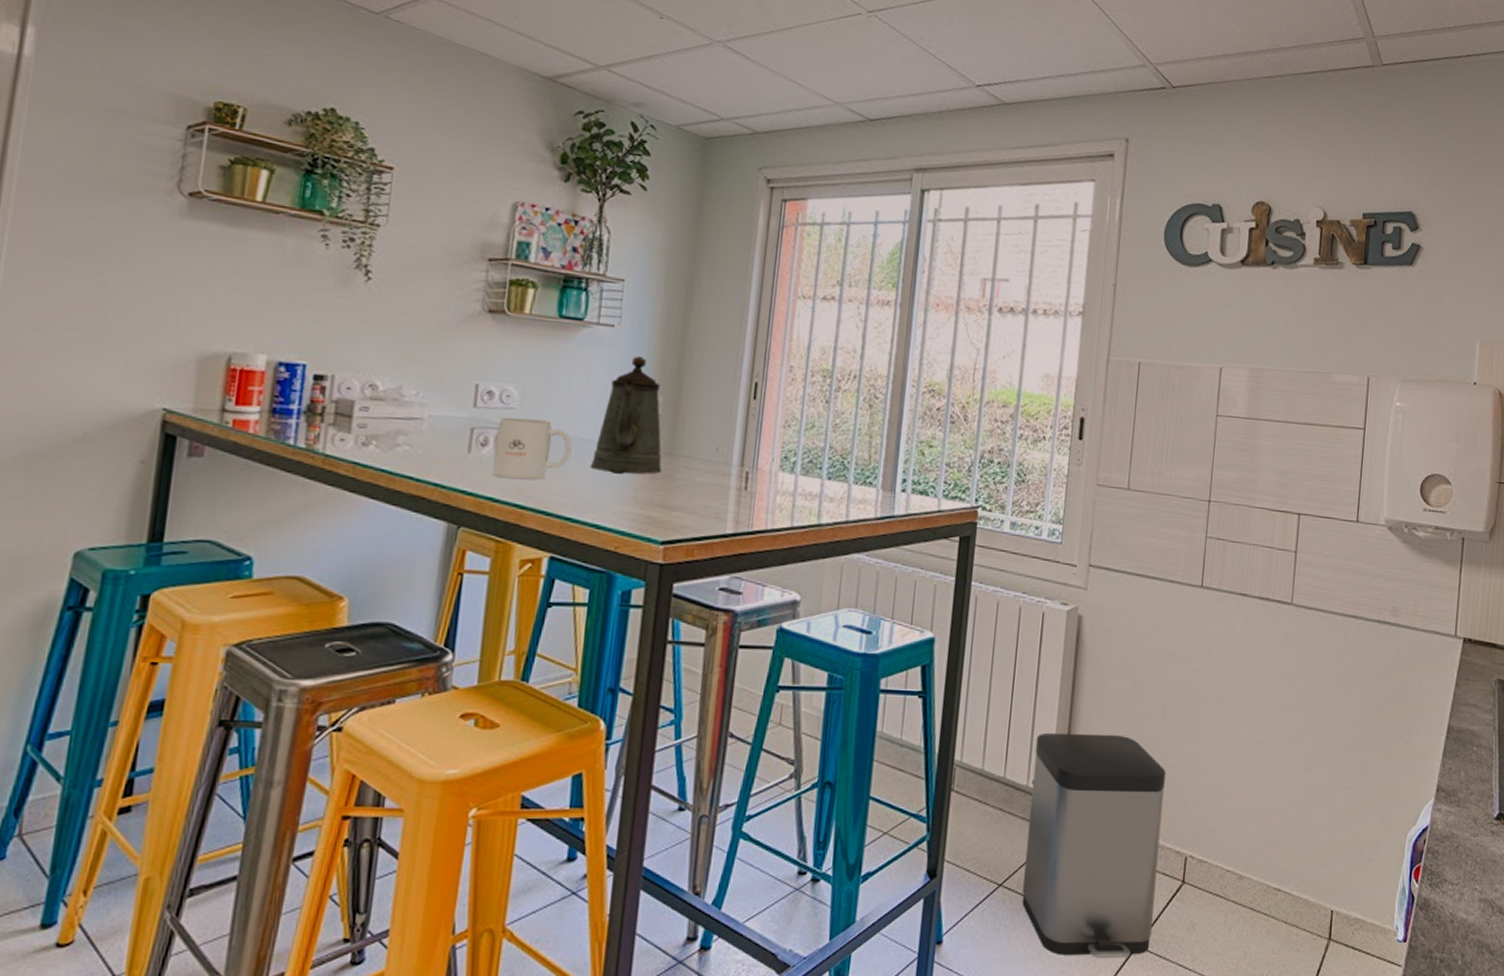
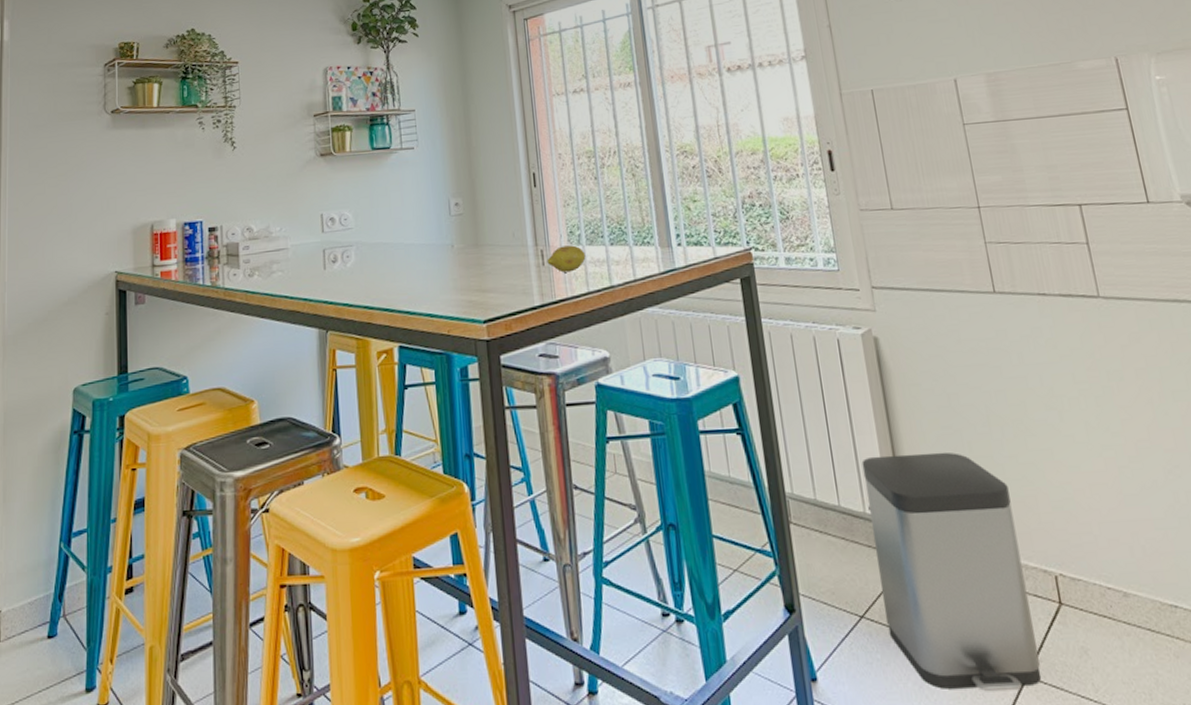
mug: present [491,417,572,480] -> none [341,234,400,287]
coffee pot: present [590,355,662,475] -> none [416,168,473,269]
fruit: none [750,471,797,502] -> present [547,245,586,273]

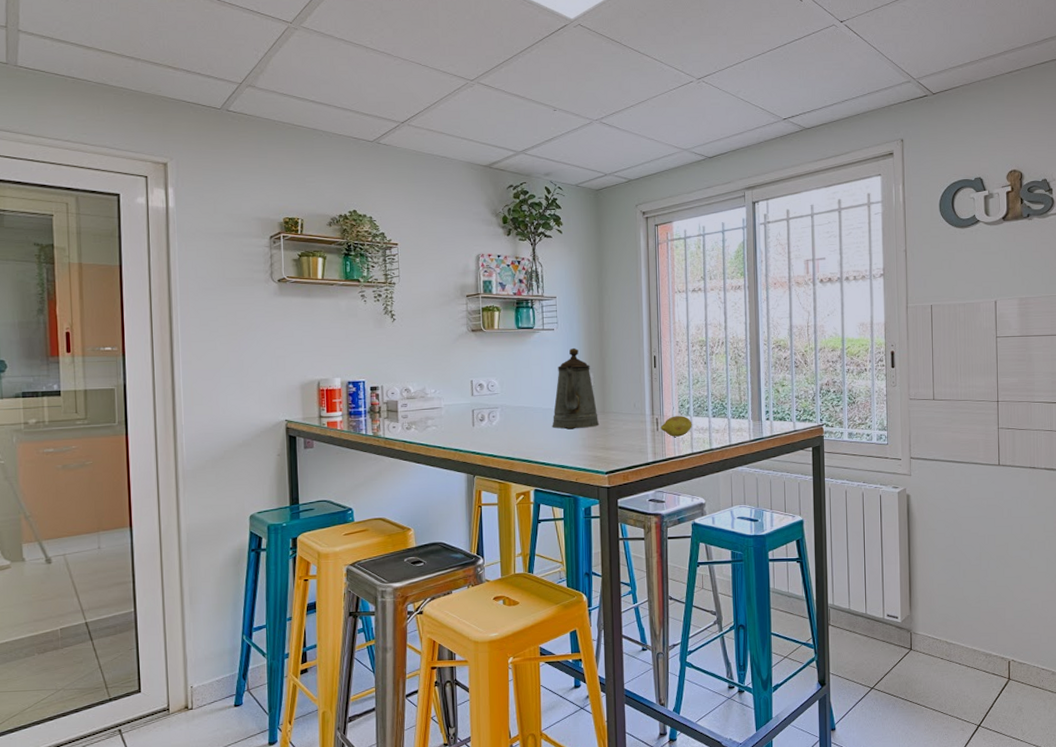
coffee pot: none [416,168,473,269] -> present [552,347,600,430]
pedal bin: present [861,452,1042,692] -> none [886,577,989,736]

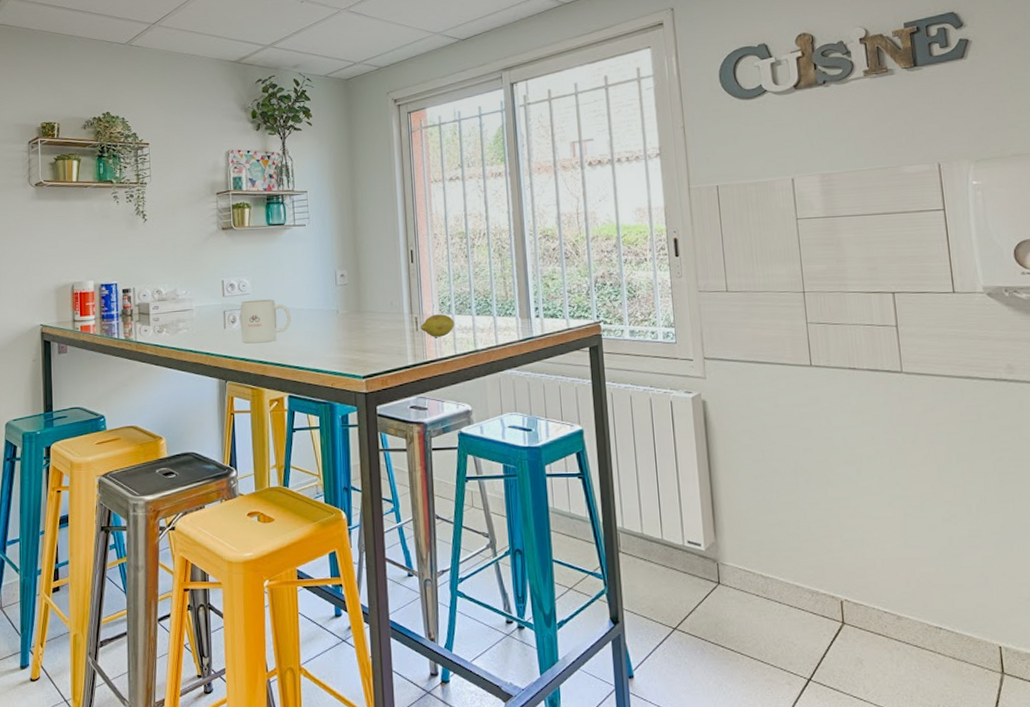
mug: none [488,399,538,441] -> present [240,299,291,344]
coffee pot: present [552,347,600,430] -> none [305,243,355,331]

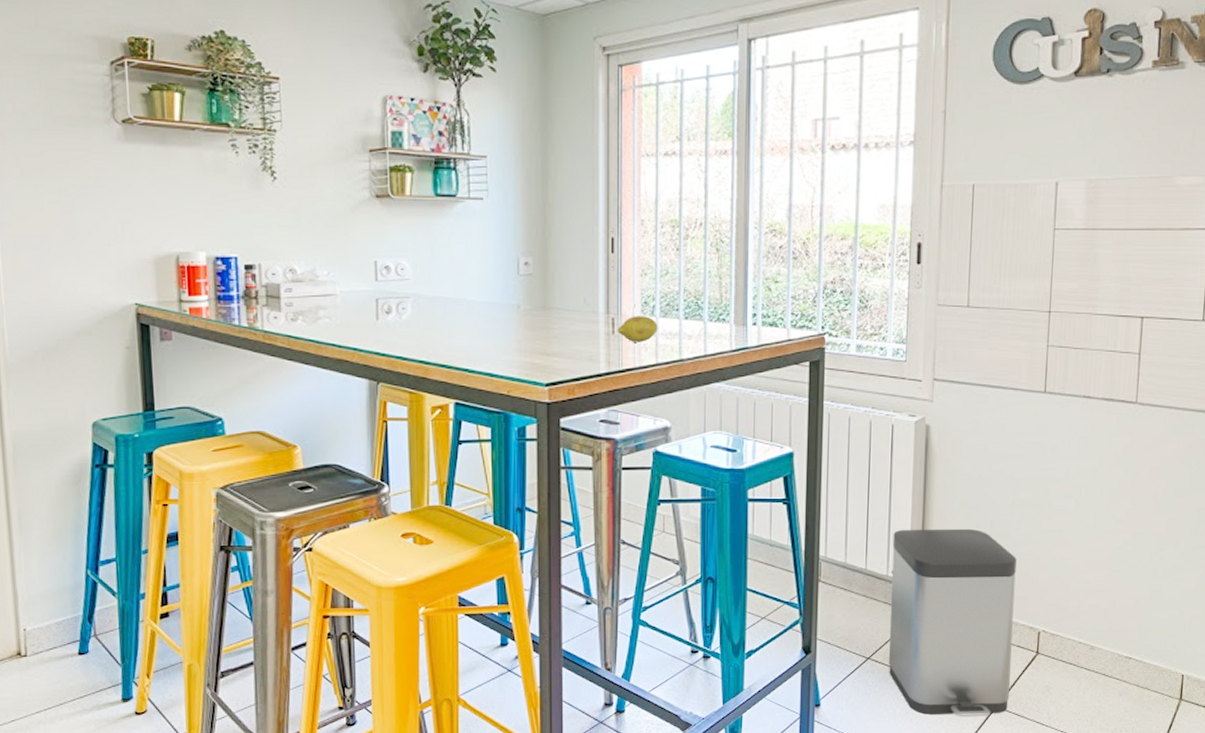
mug: present [240,299,291,344] -> none [397,287,461,339]
pedal bin: none [684,498,822,691] -> present [888,528,1017,717]

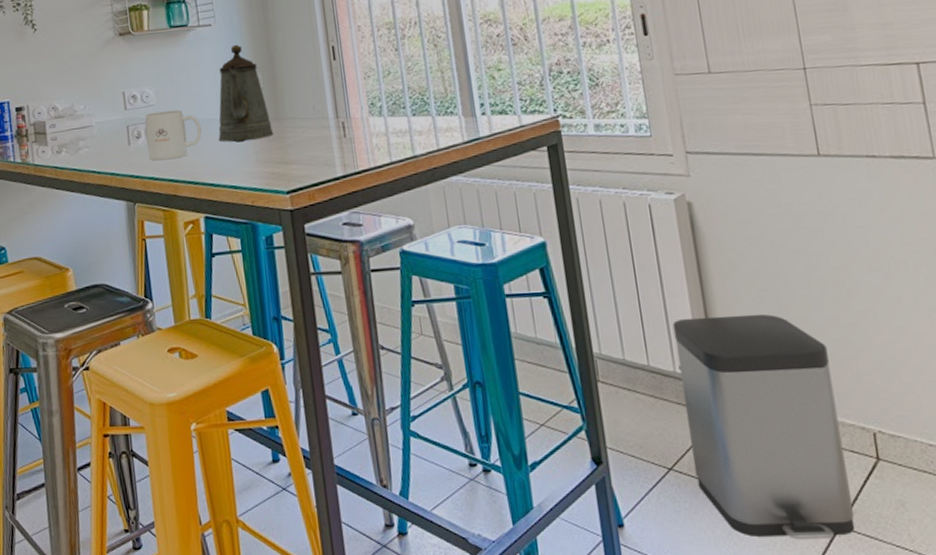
mug: none [397,287,461,339] -> present [144,109,202,161]
coffee pot: none [478,223,539,328] -> present [218,44,274,142]
fruit: present [617,316,658,342] -> none [348,116,388,144]

